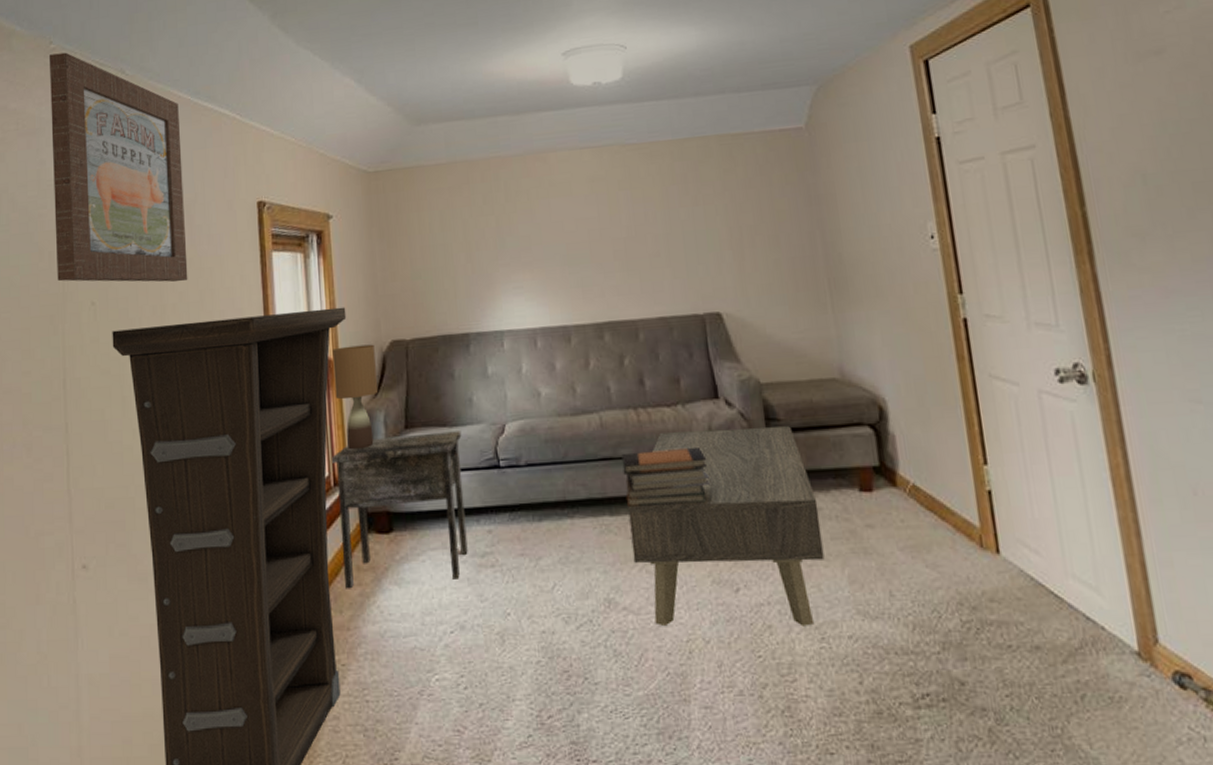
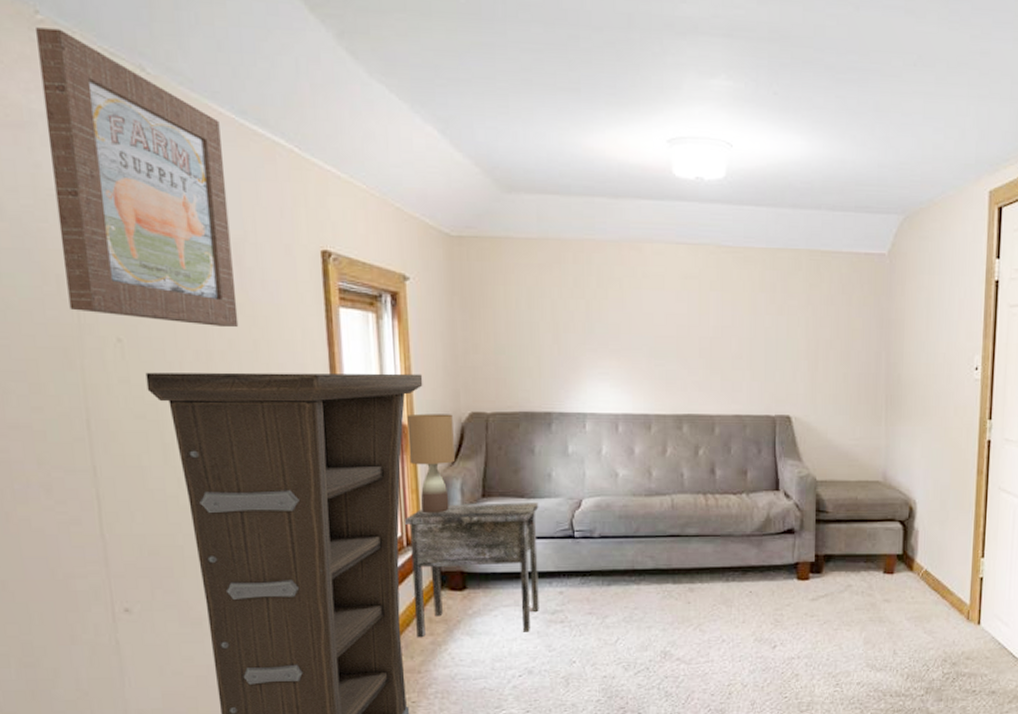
book stack: present [621,448,710,507] -> none [688,531,763,577]
coffee table: present [628,426,825,627] -> none [690,517,849,675]

